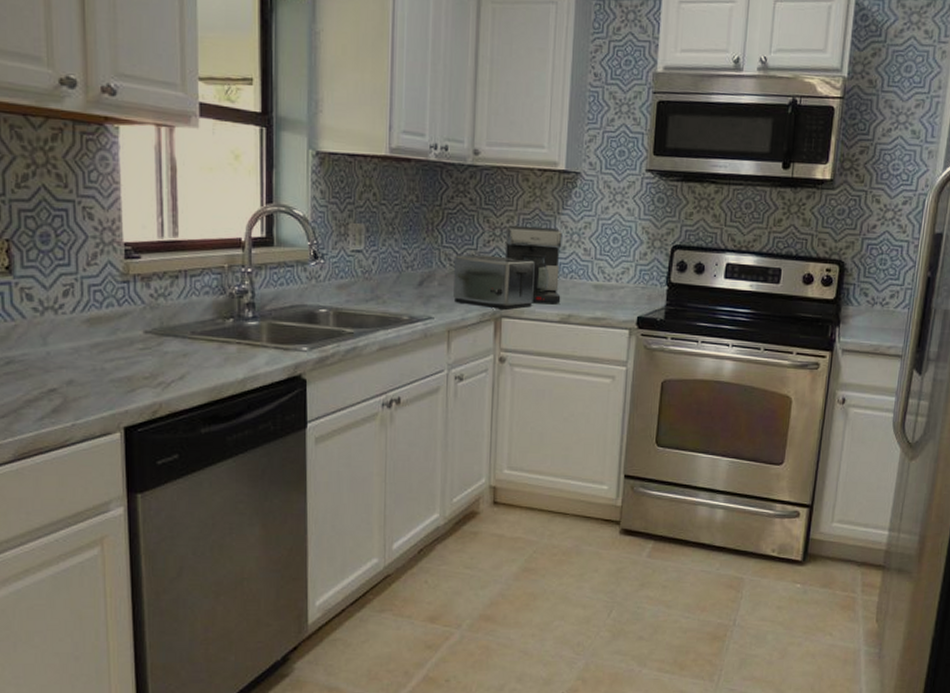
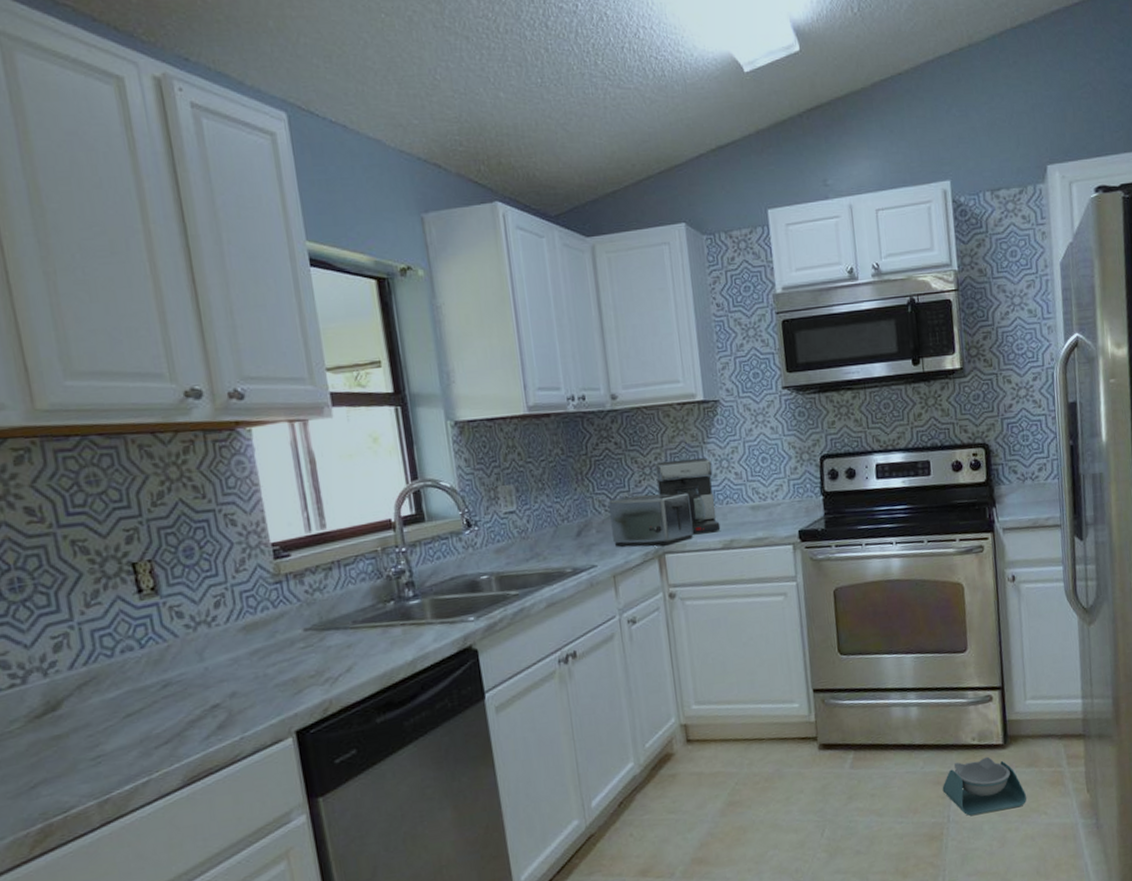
pet bowl: none [733,570,816,624] -> present [942,756,1027,816]

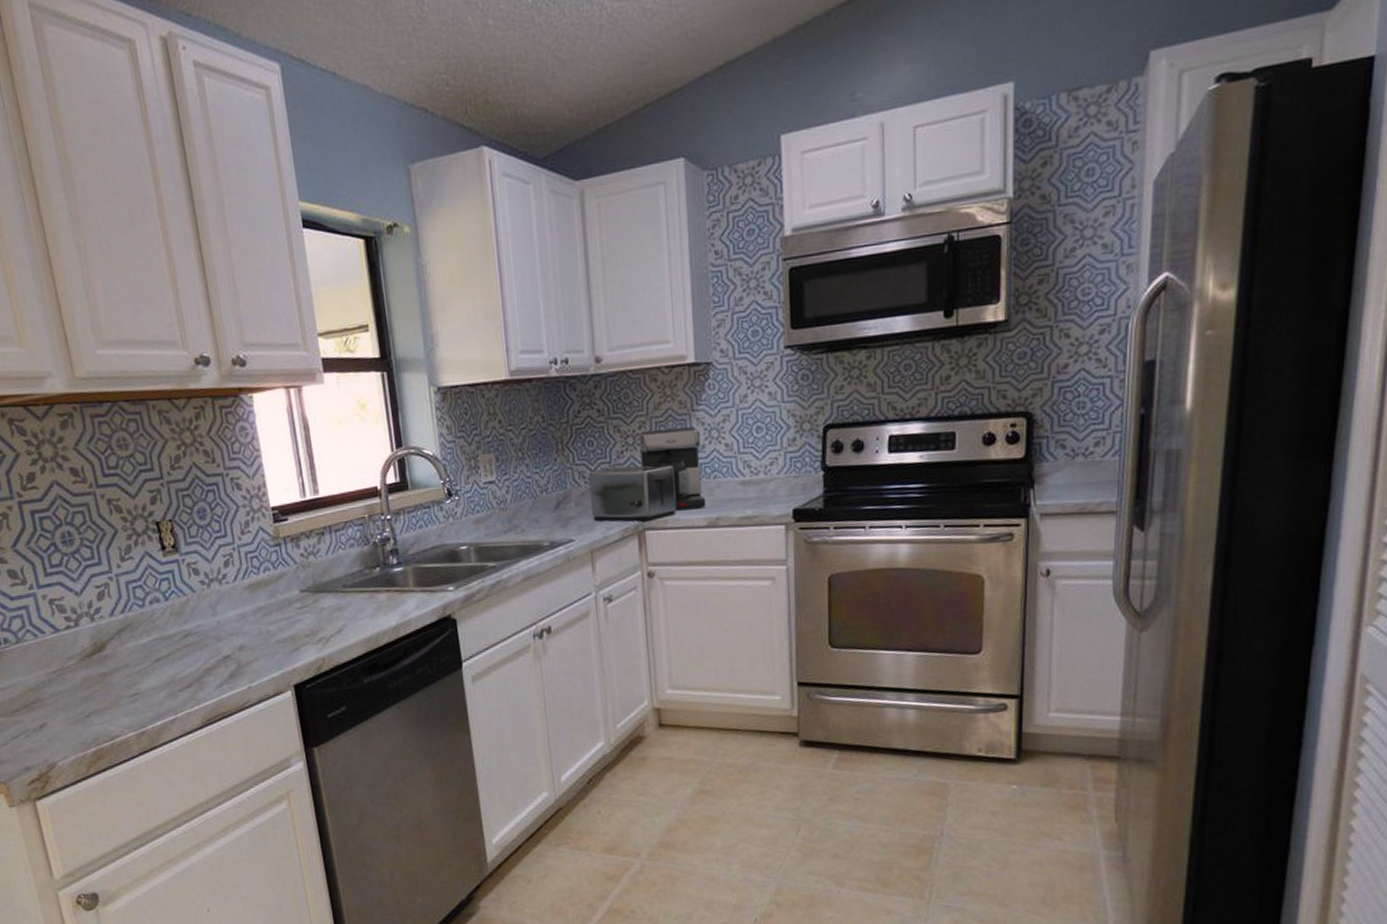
pet bowl: present [942,756,1027,816] -> none [937,770,1039,832]

